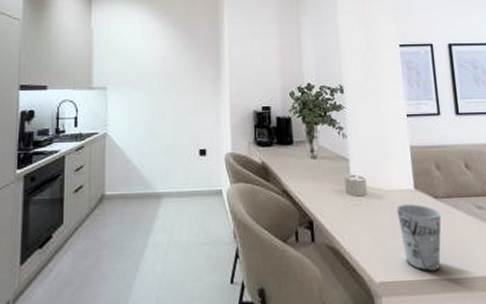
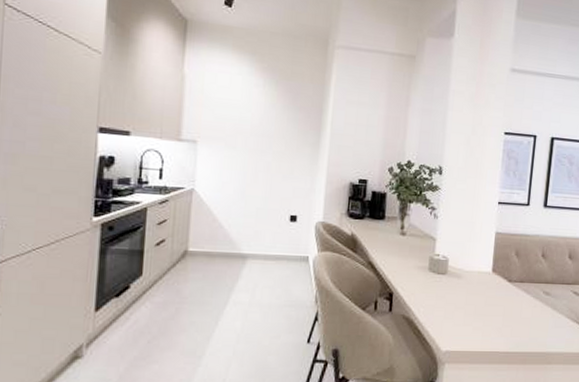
cup: present [397,204,442,272] -> none [472,285,512,345]

